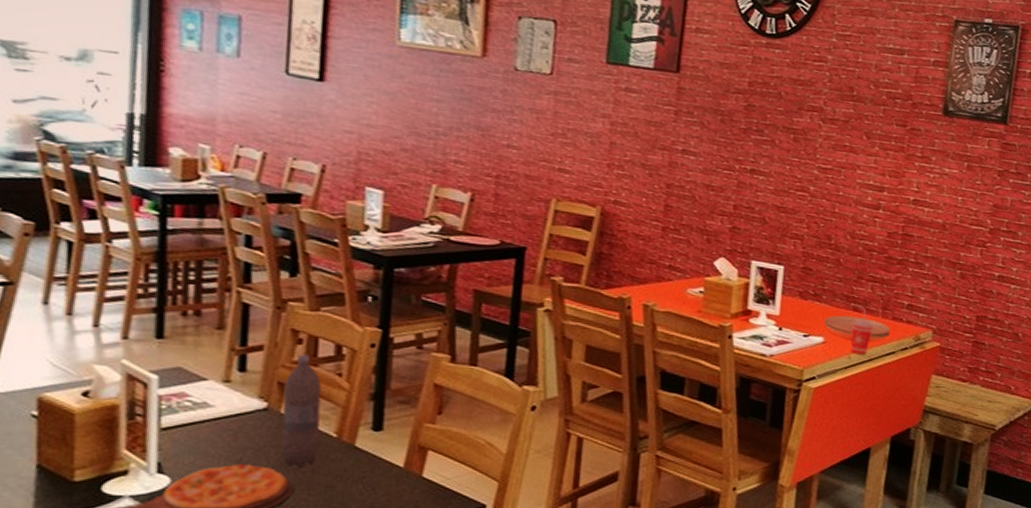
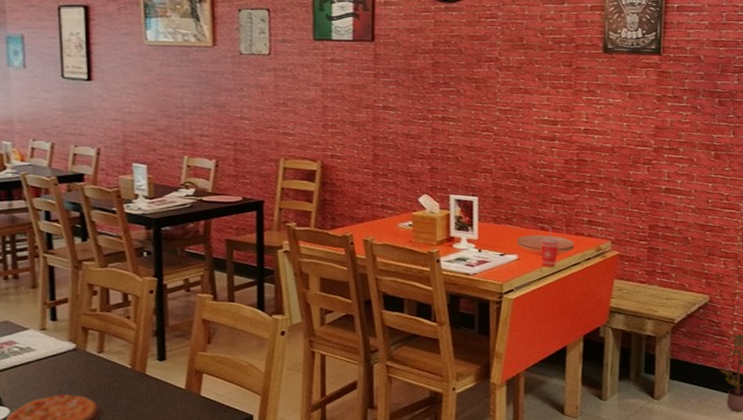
water bottle: present [281,354,322,467] -> none [87,303,118,394]

